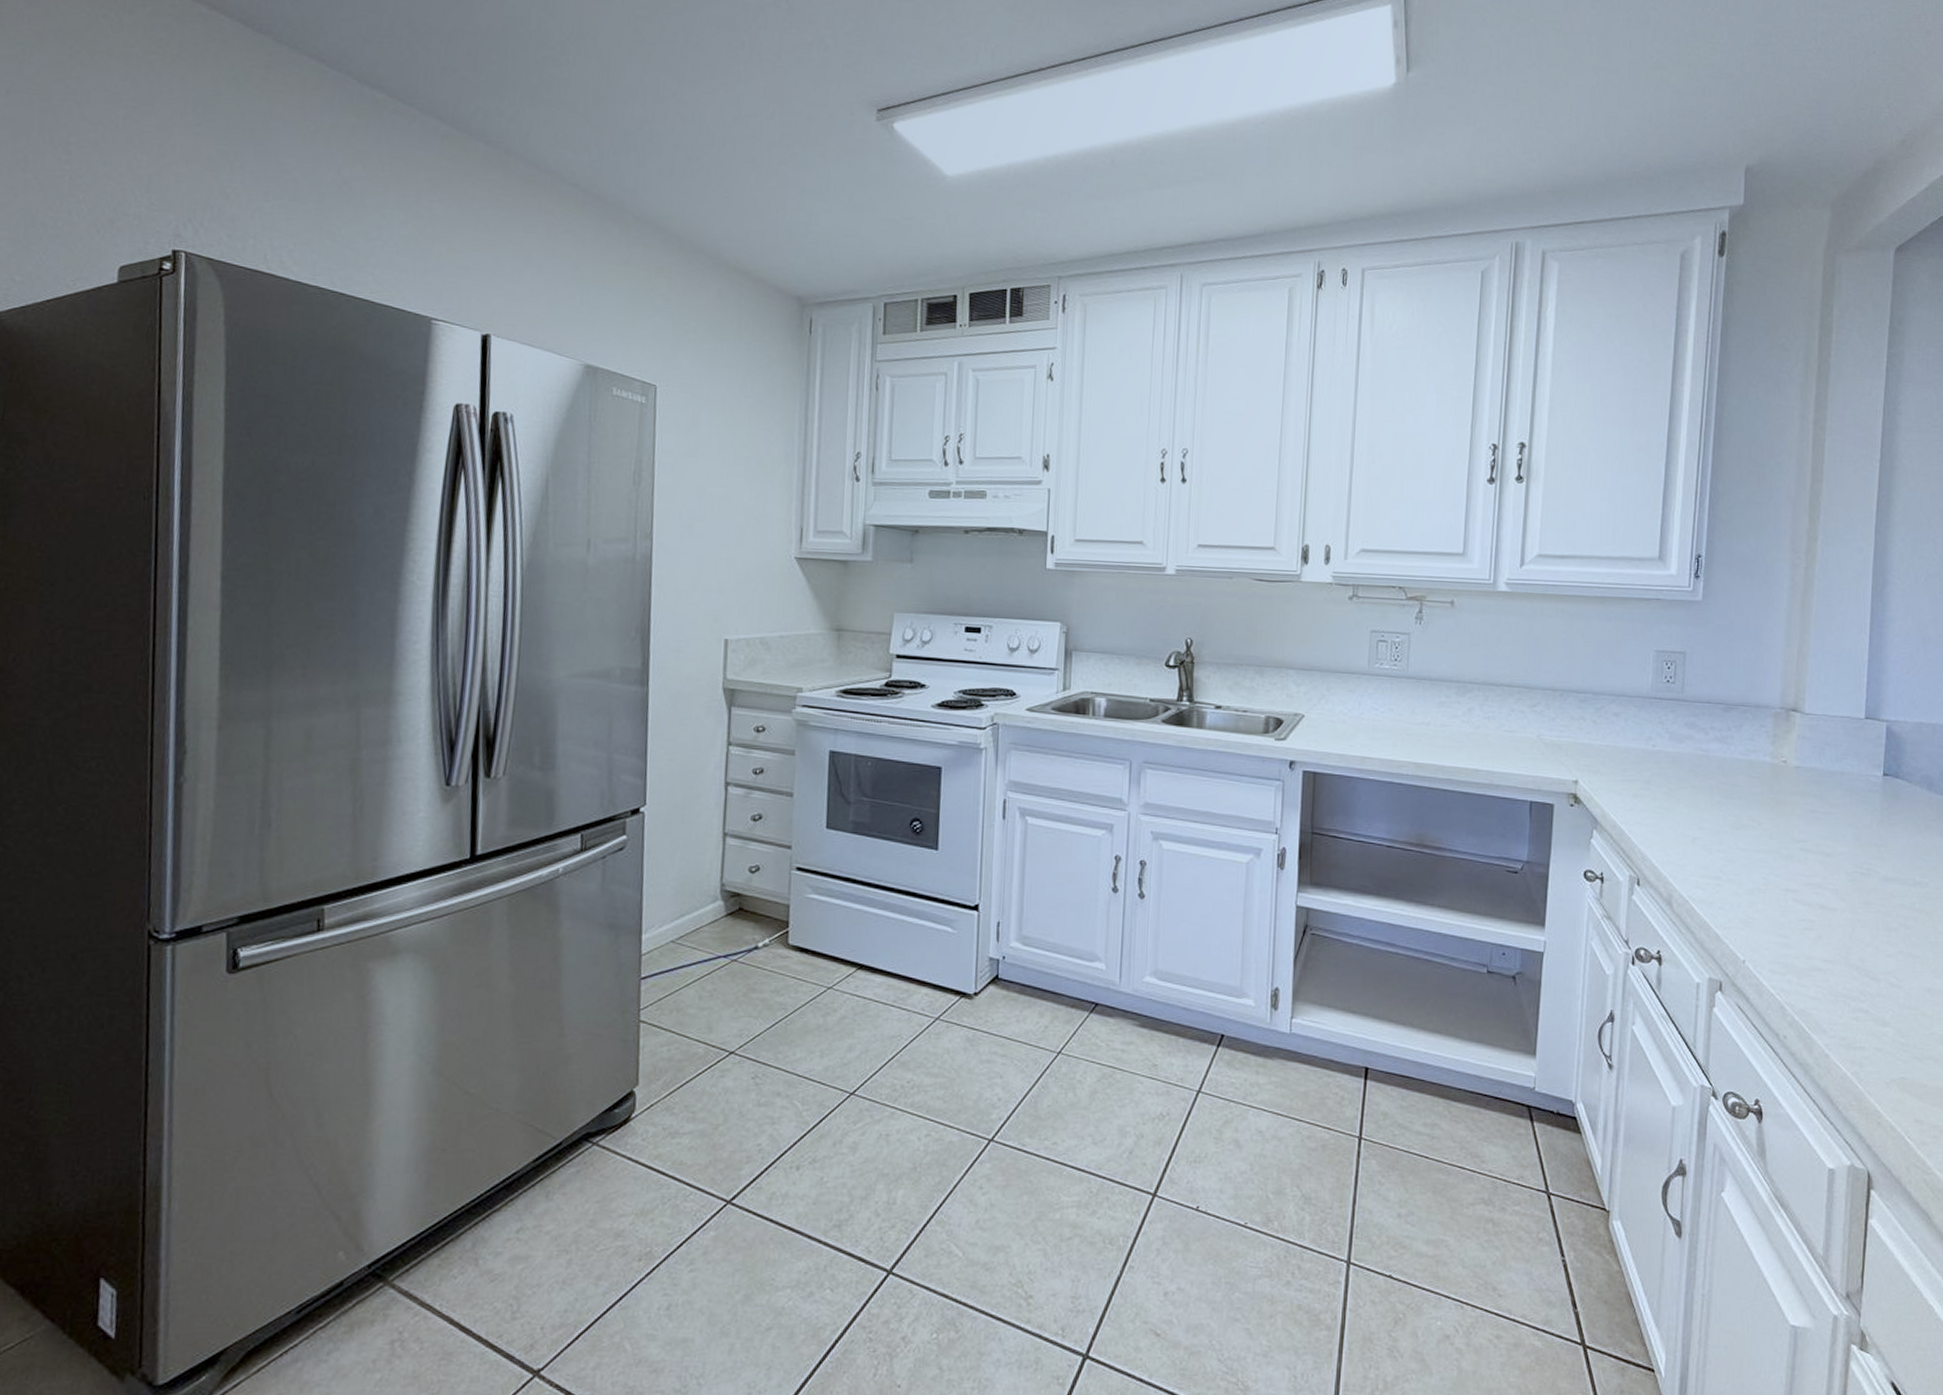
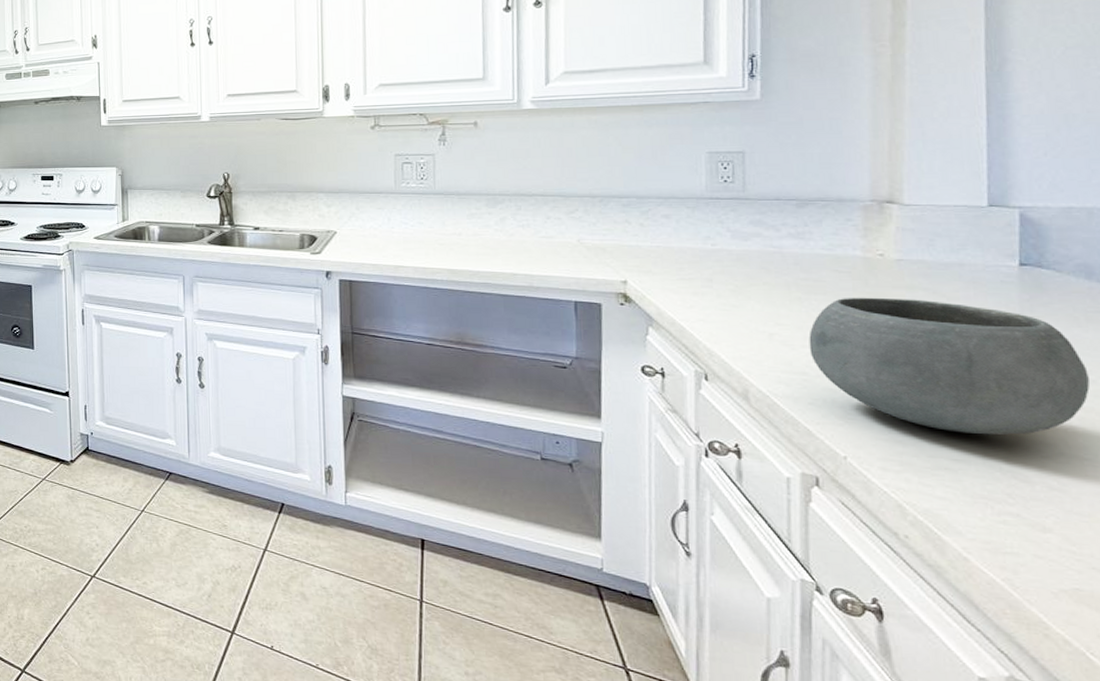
bowl: none [1723,802,1923,936] -> present [808,297,1090,435]

